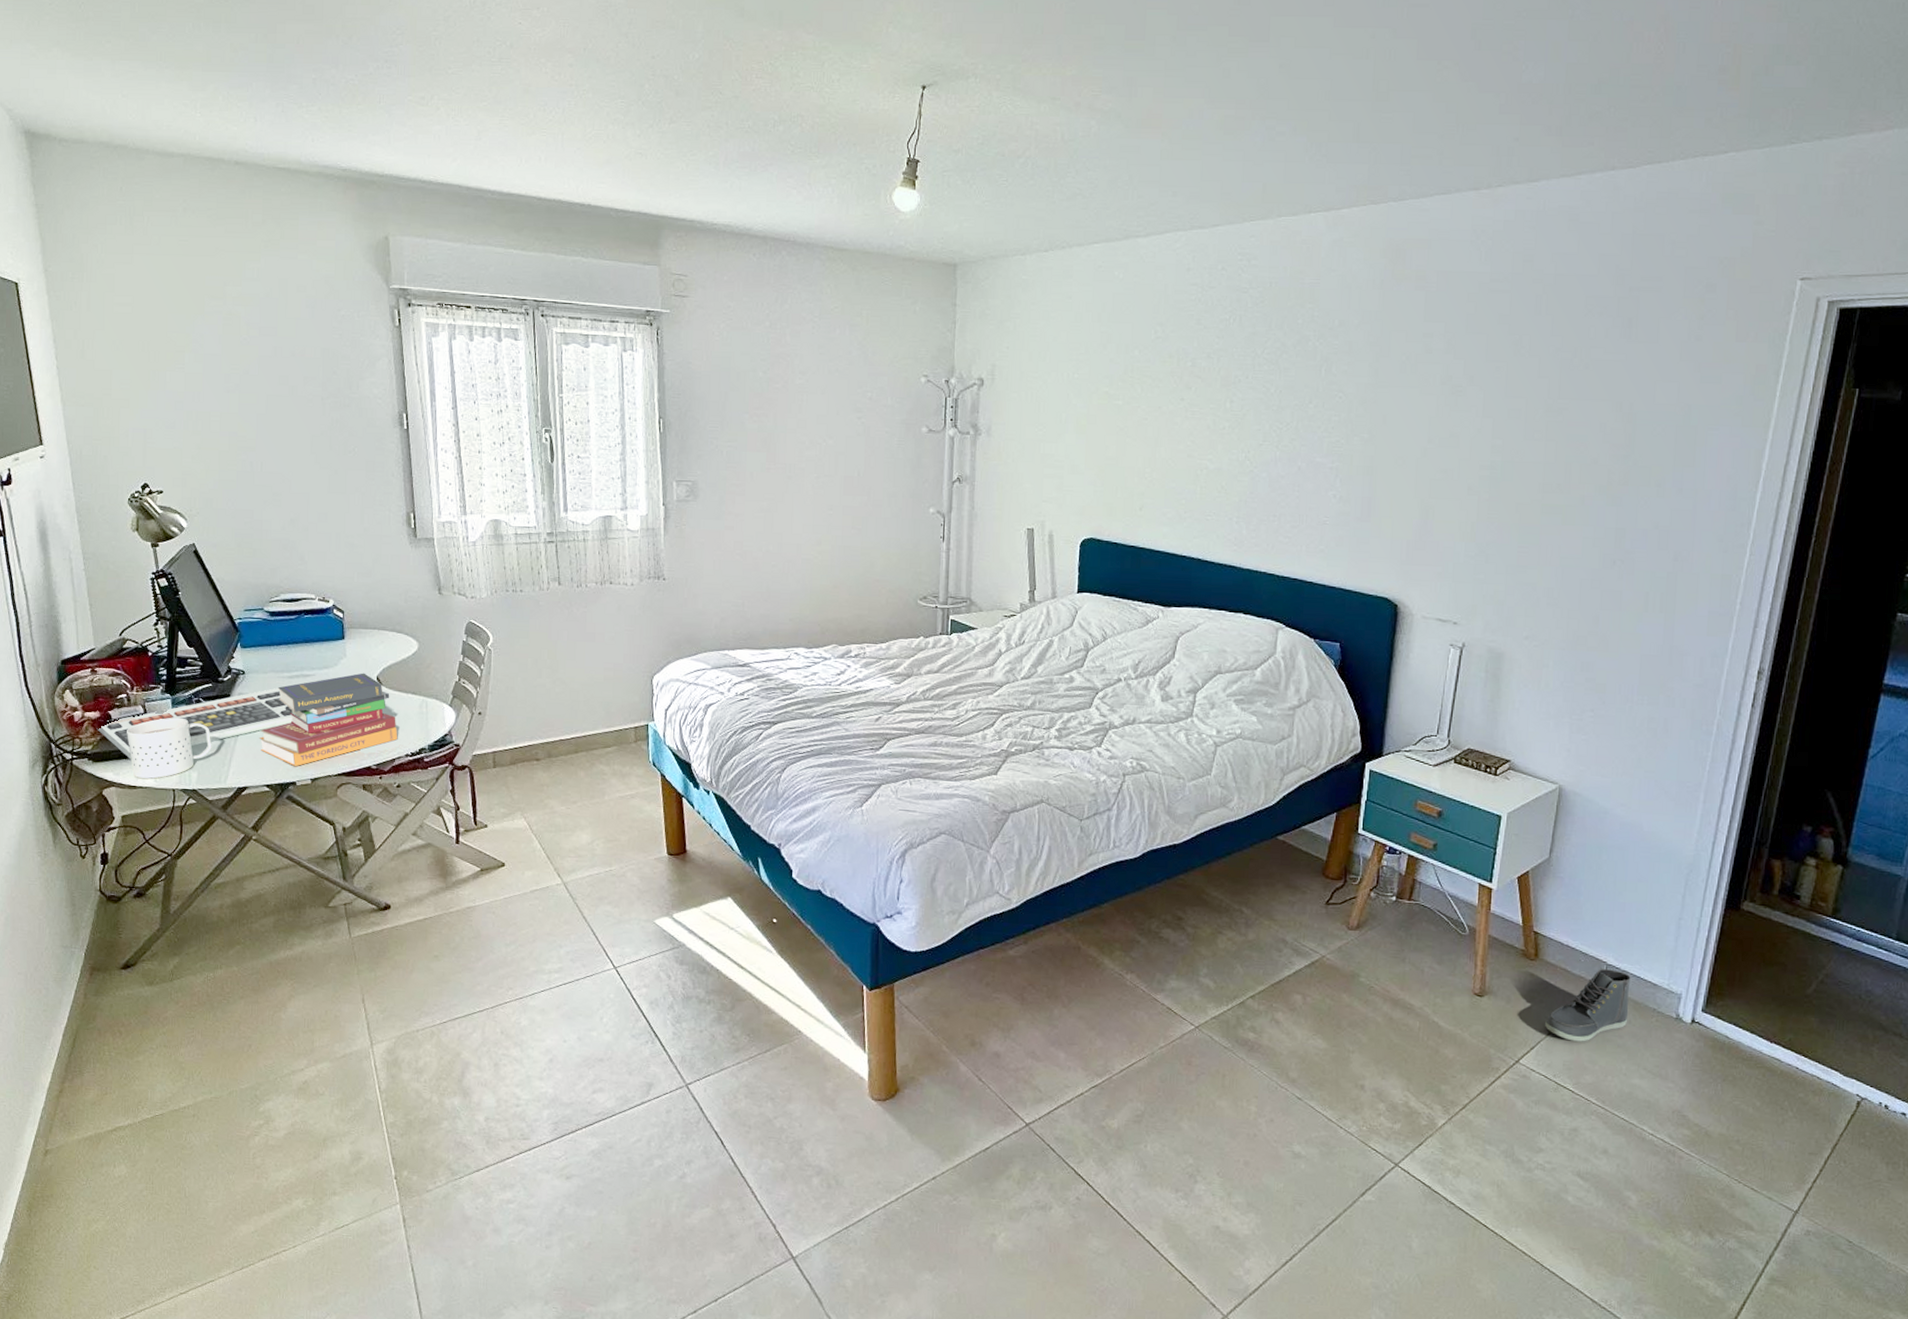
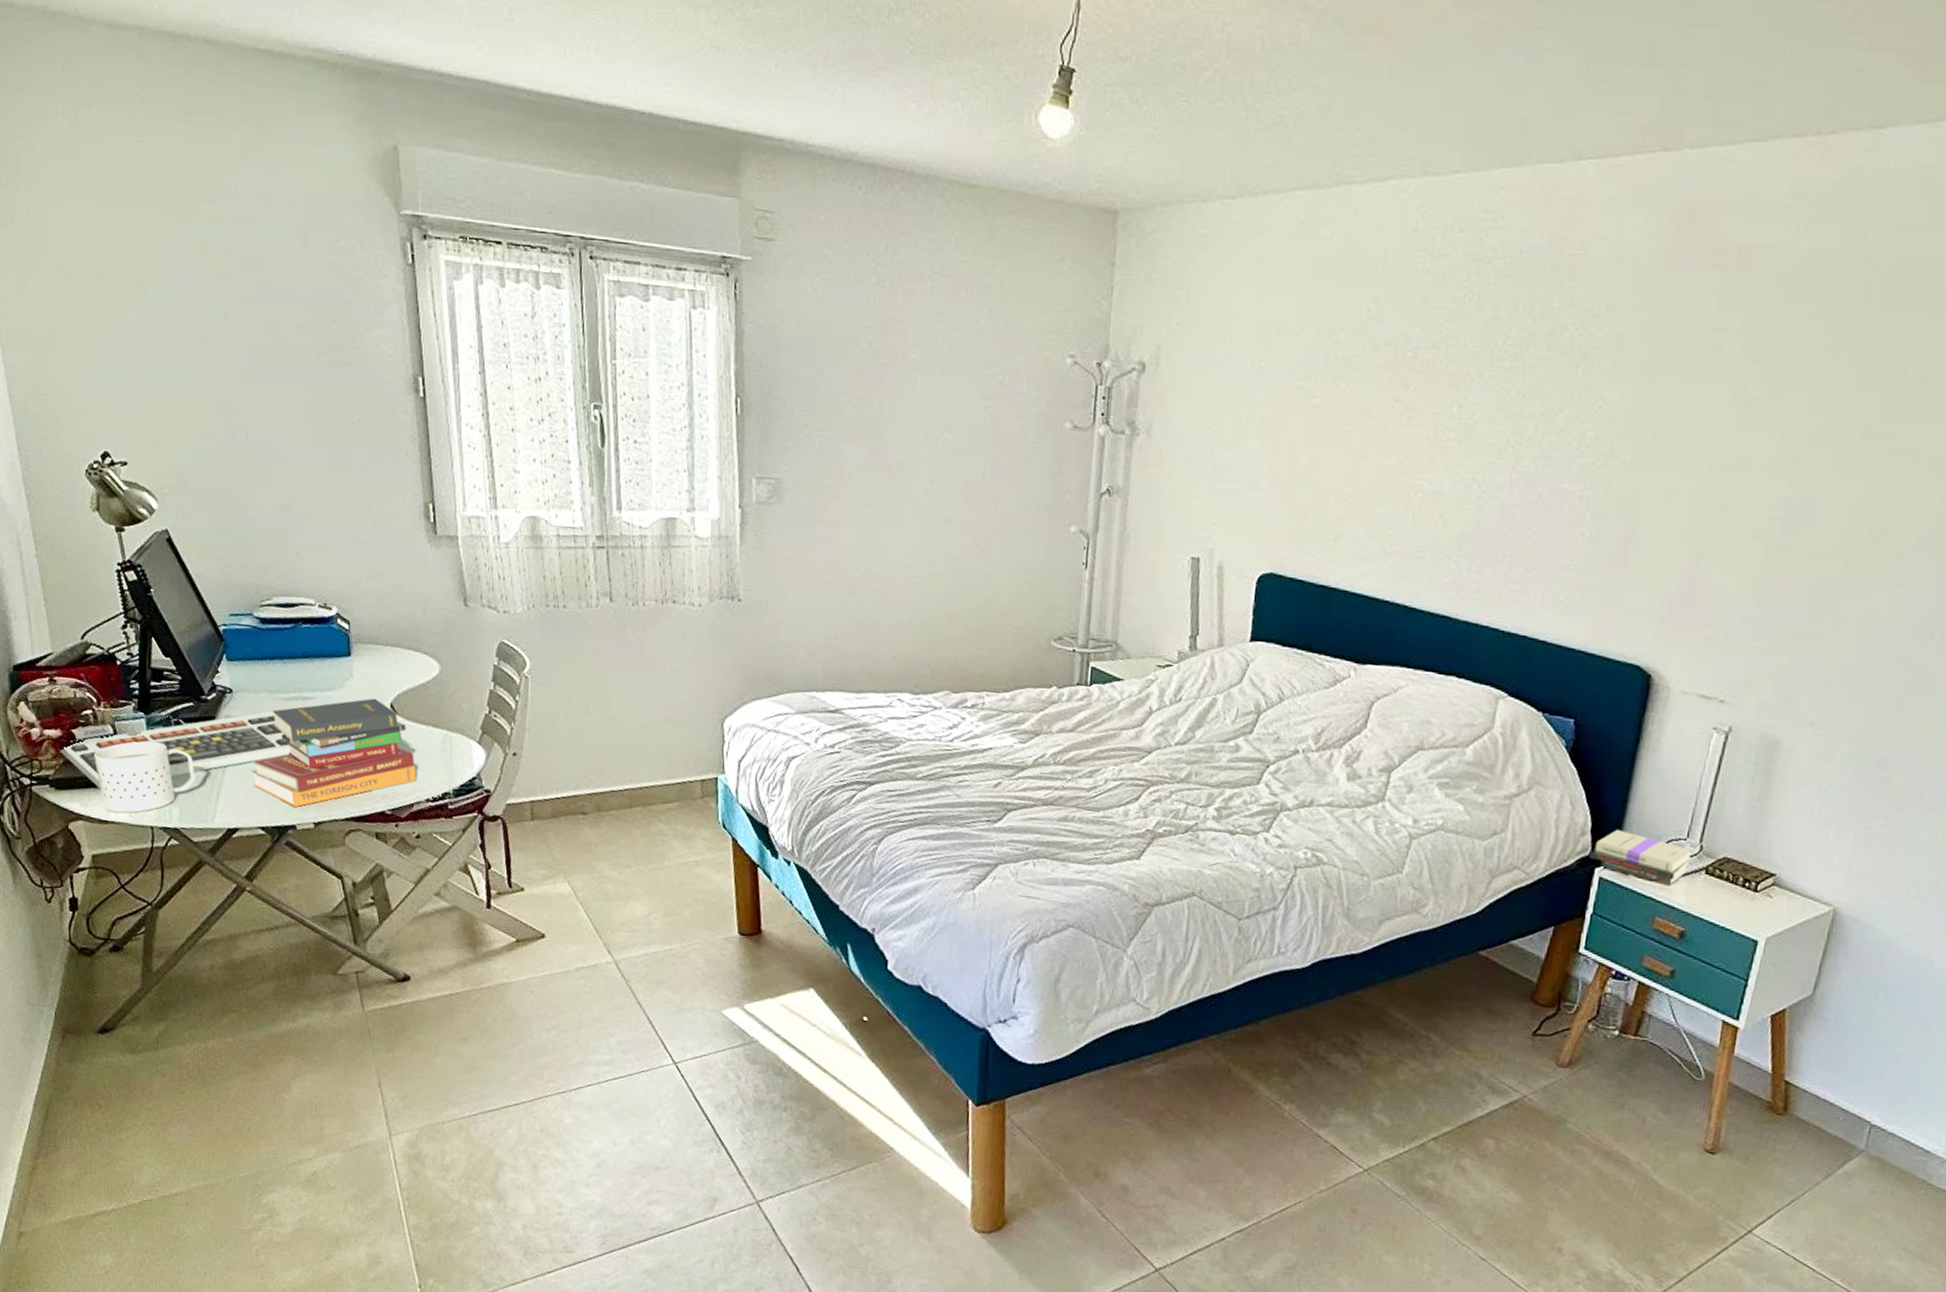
books: none [1360,730,1442,775] -> present [1589,829,1692,886]
sneaker: present [1545,969,1631,1042] -> none [1787,1129,1899,1214]

